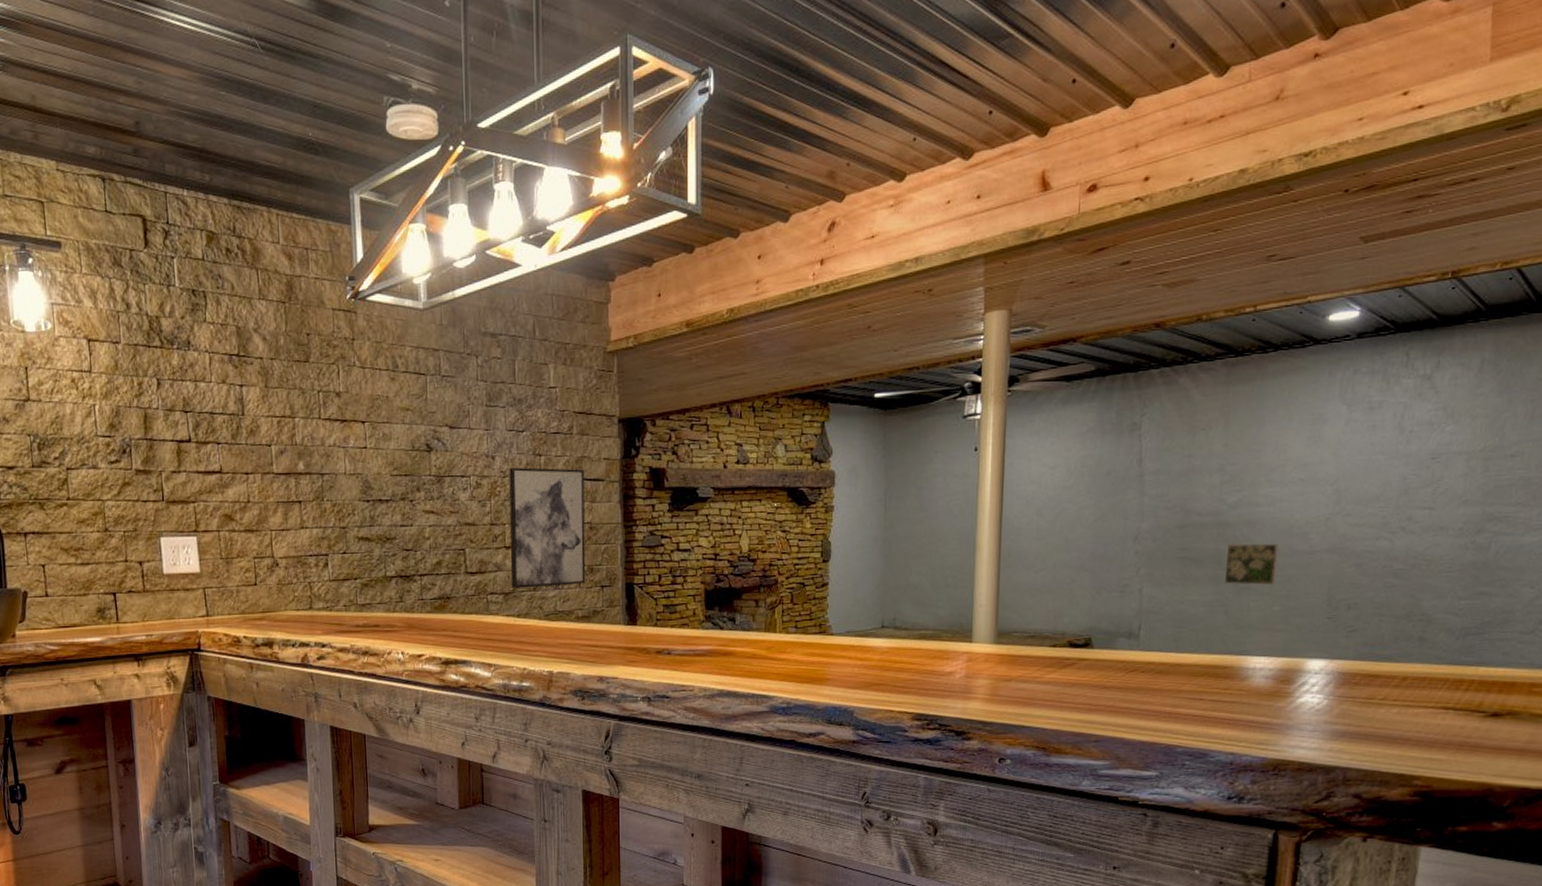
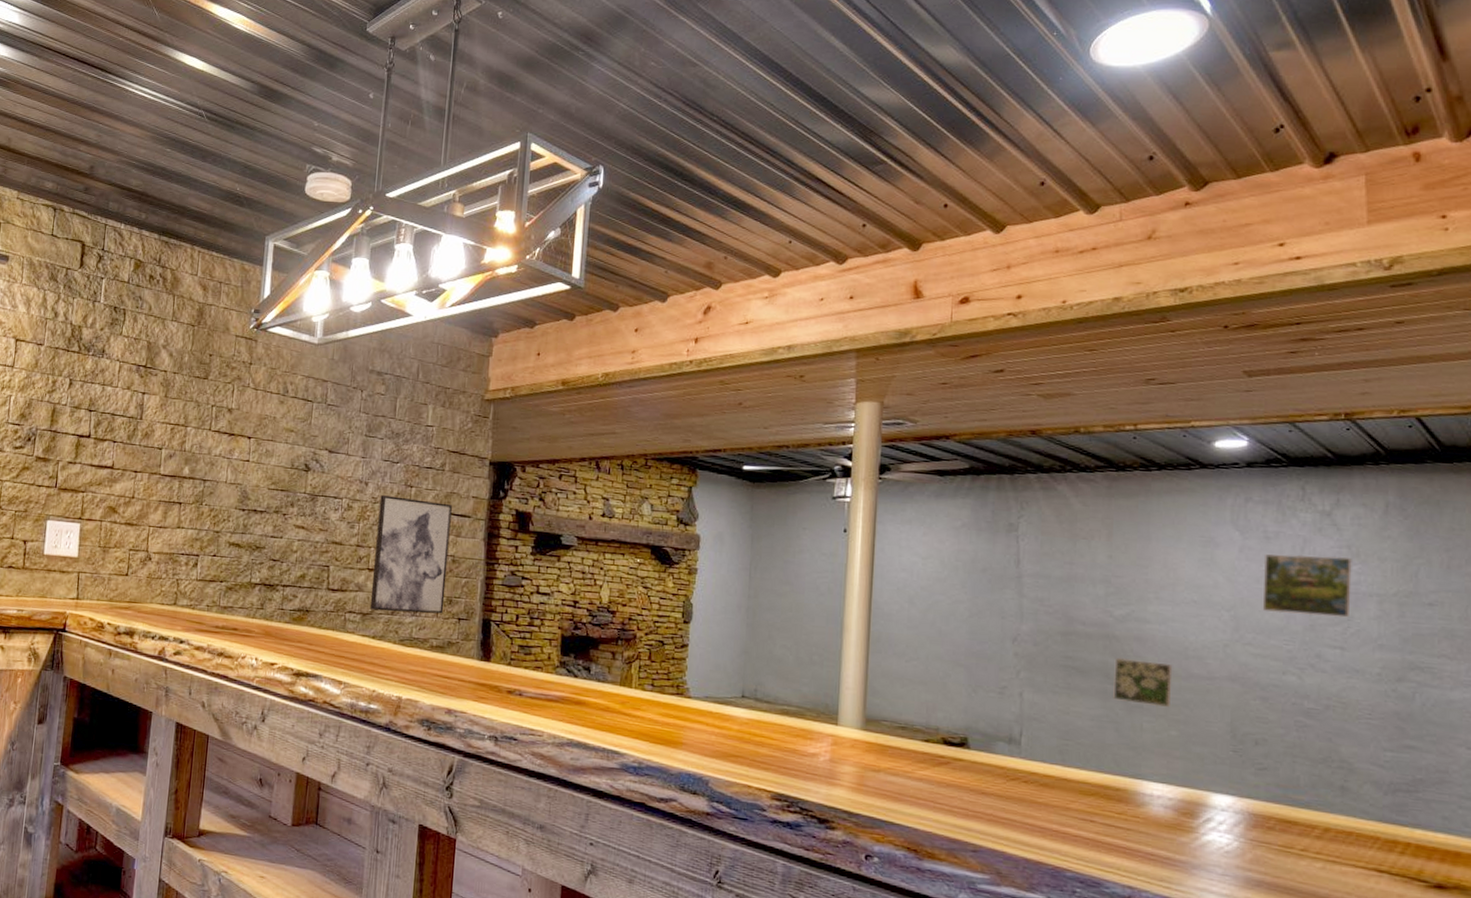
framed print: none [1362,418,1446,482] -> present [1262,554,1352,618]

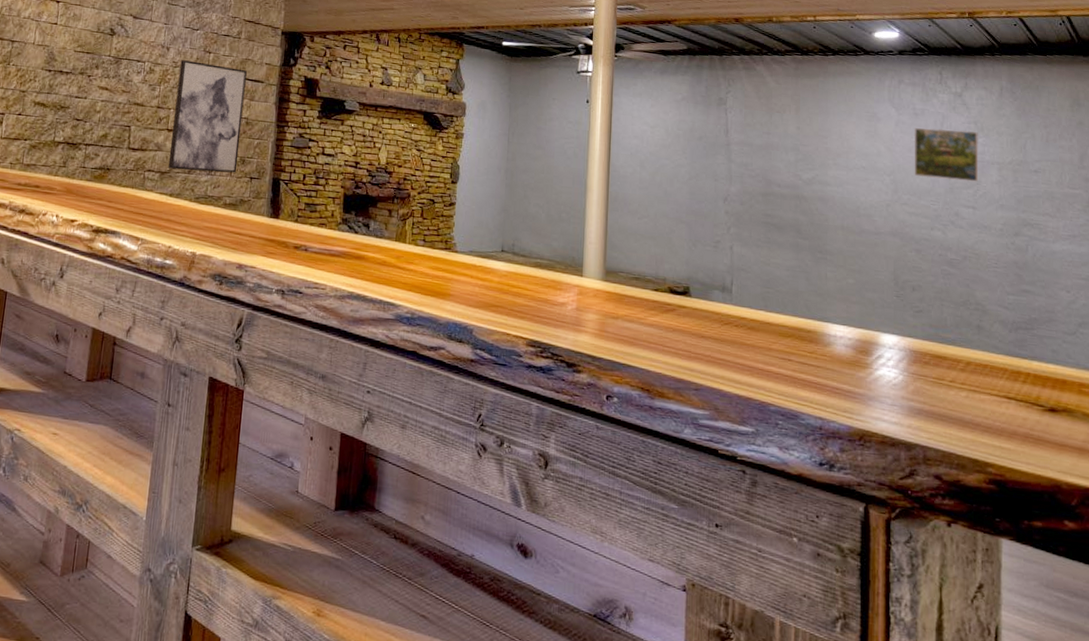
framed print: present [1113,657,1173,707] -> none [804,215,849,259]

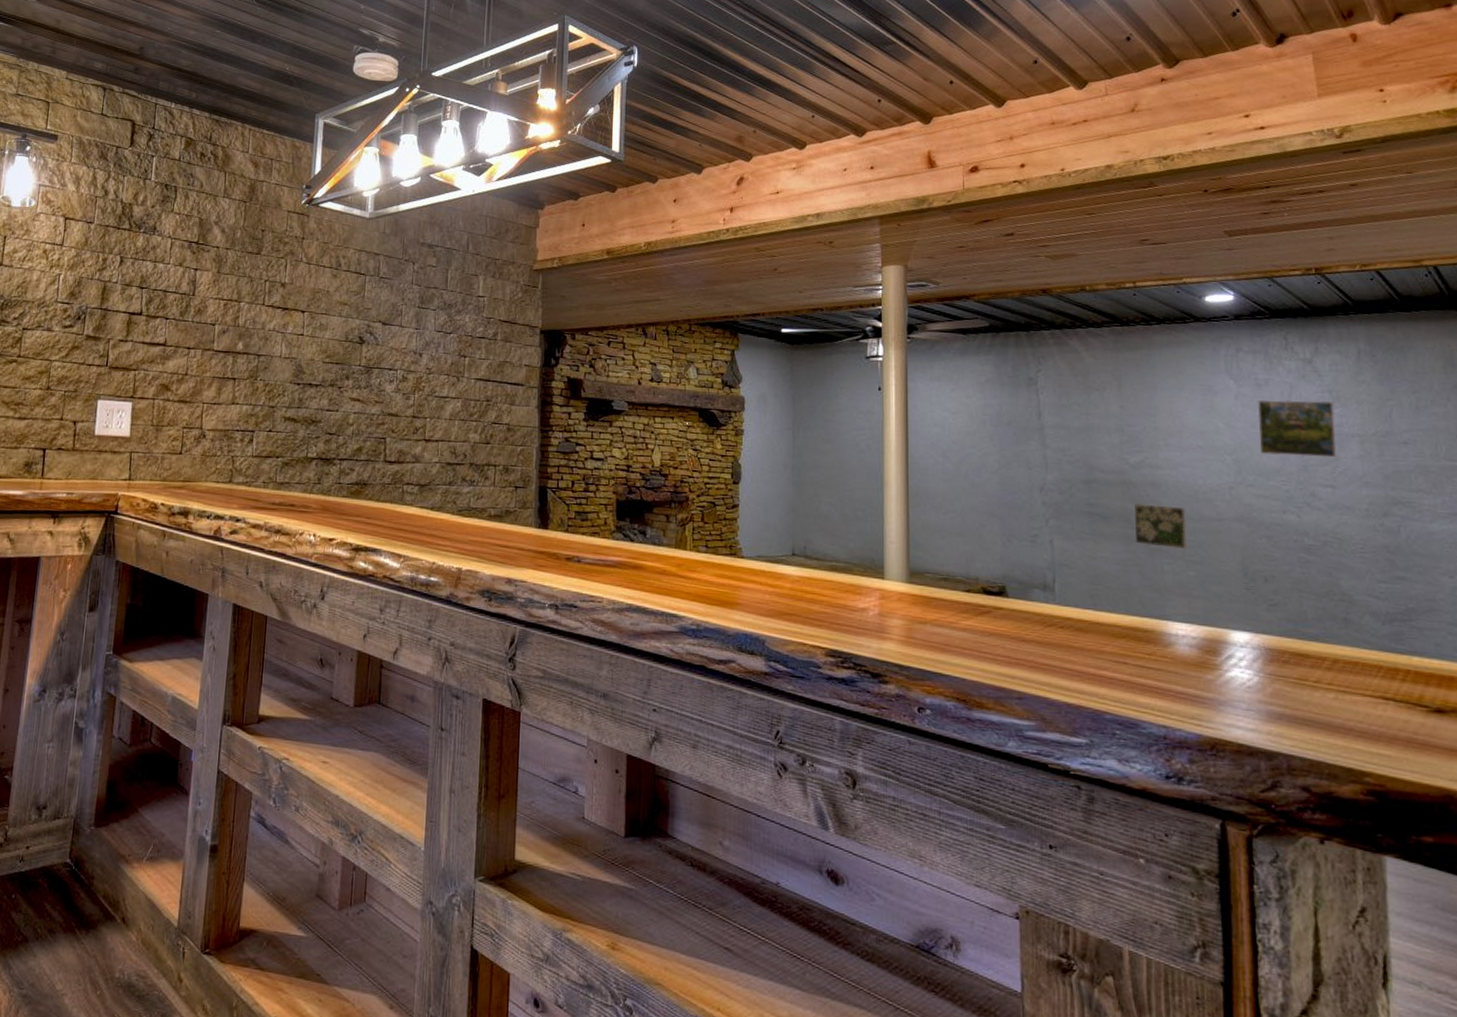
wall art: present [168,60,247,173] -> none [427,366,505,483]
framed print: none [804,215,849,259] -> present [1133,502,1186,549]

